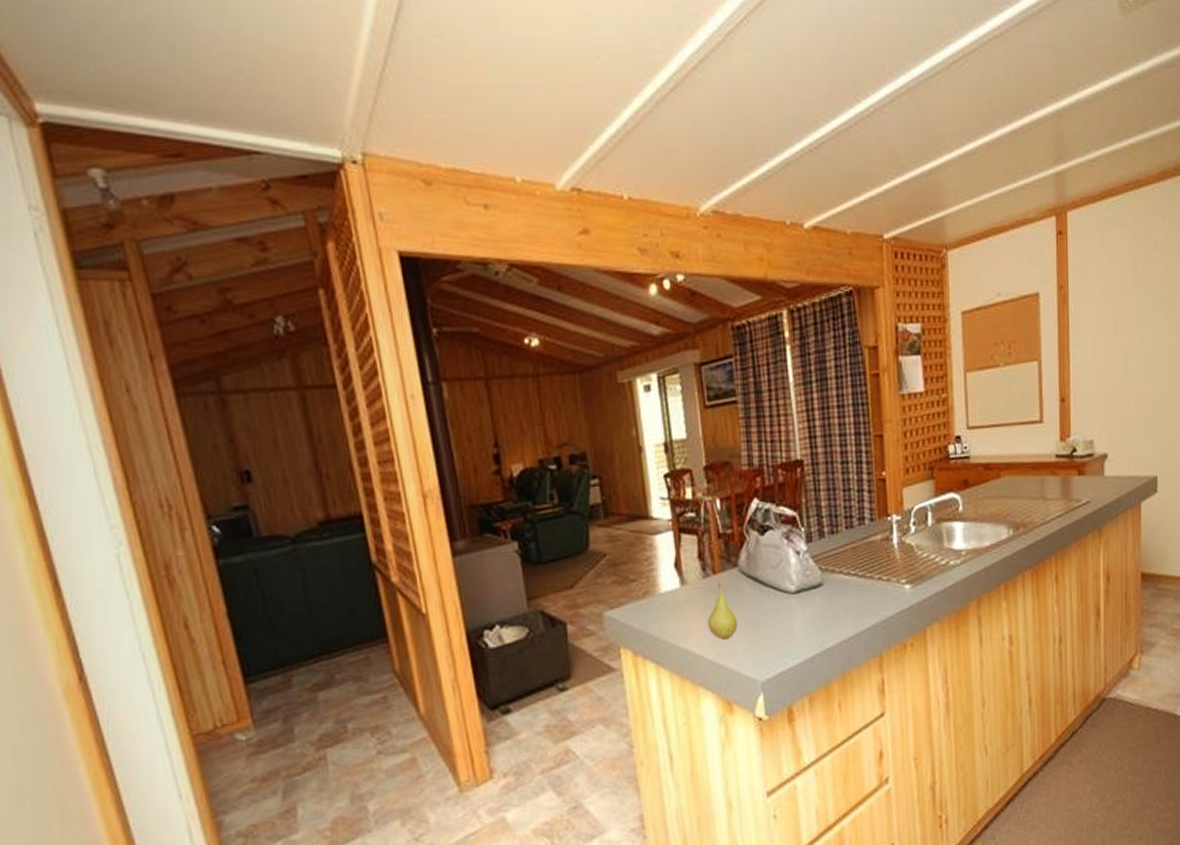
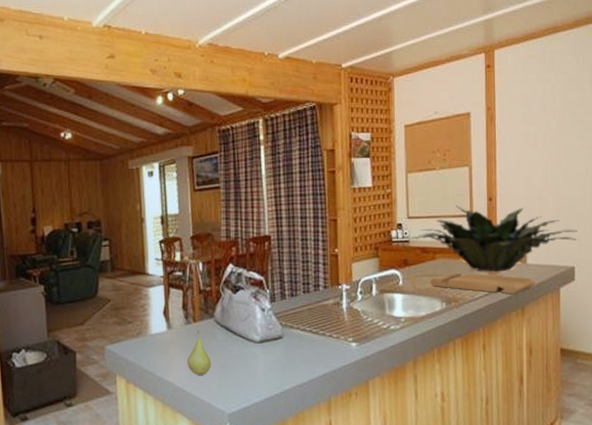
plant: none [968,408,1162,489] -> present [408,205,579,272]
cutting board: none [994,491,1114,514] -> present [430,272,536,295]

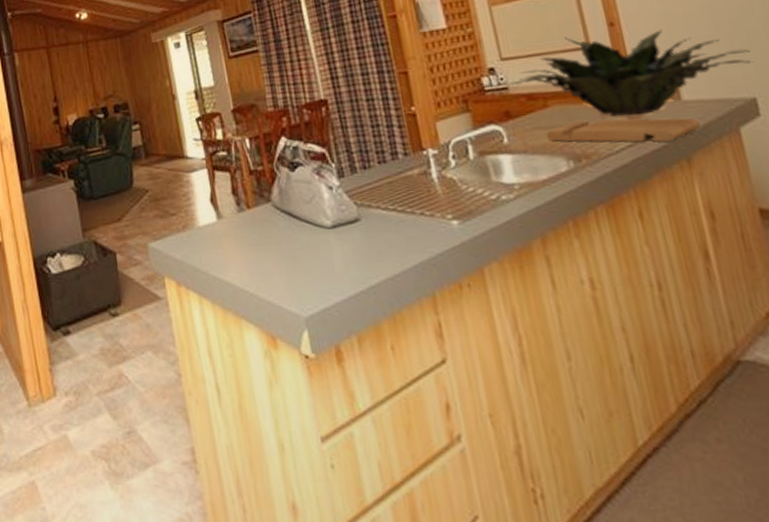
fruit: present [187,329,211,376] -> none [245,217,276,273]

